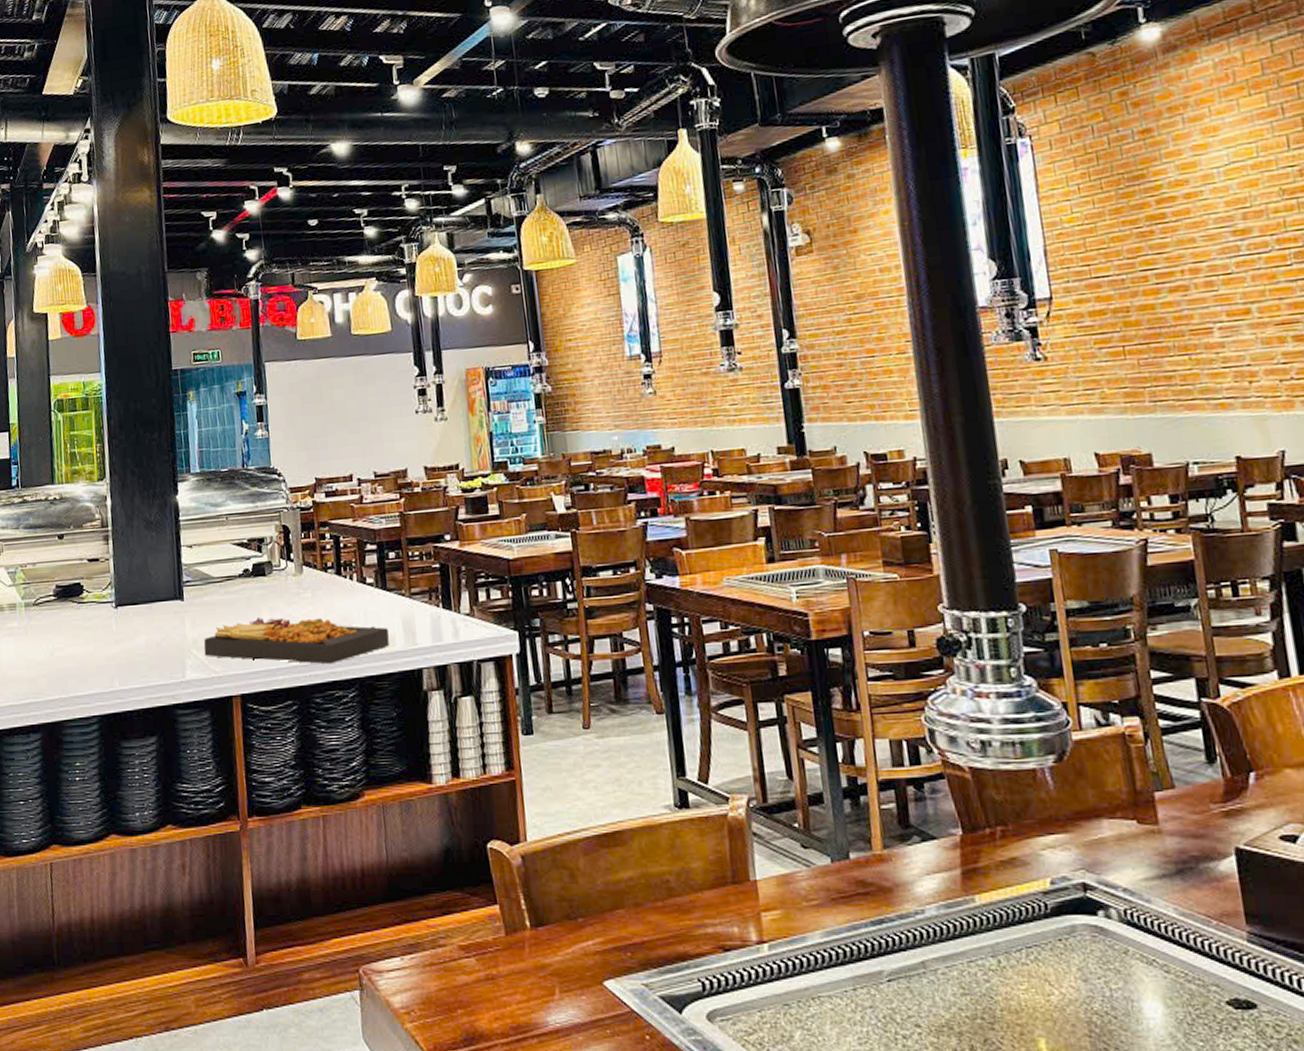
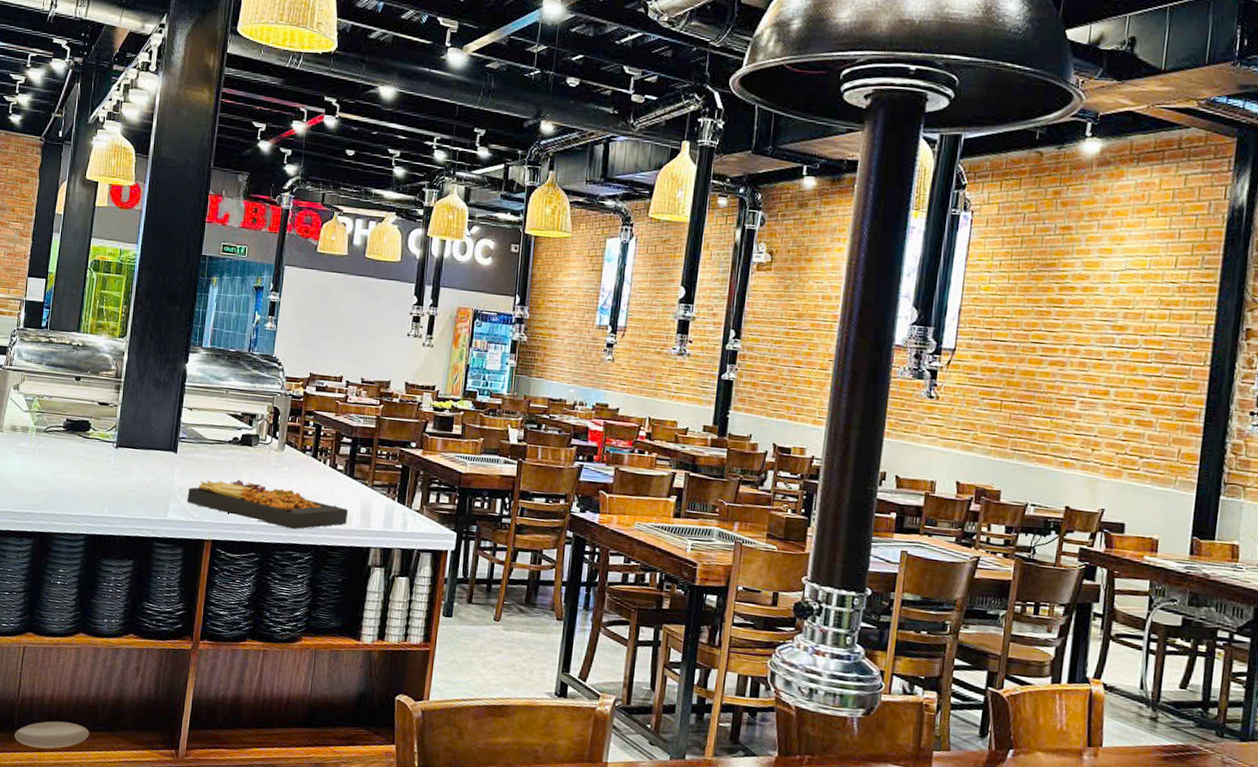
plate: none [56,946,141,985] -> present [14,721,89,749]

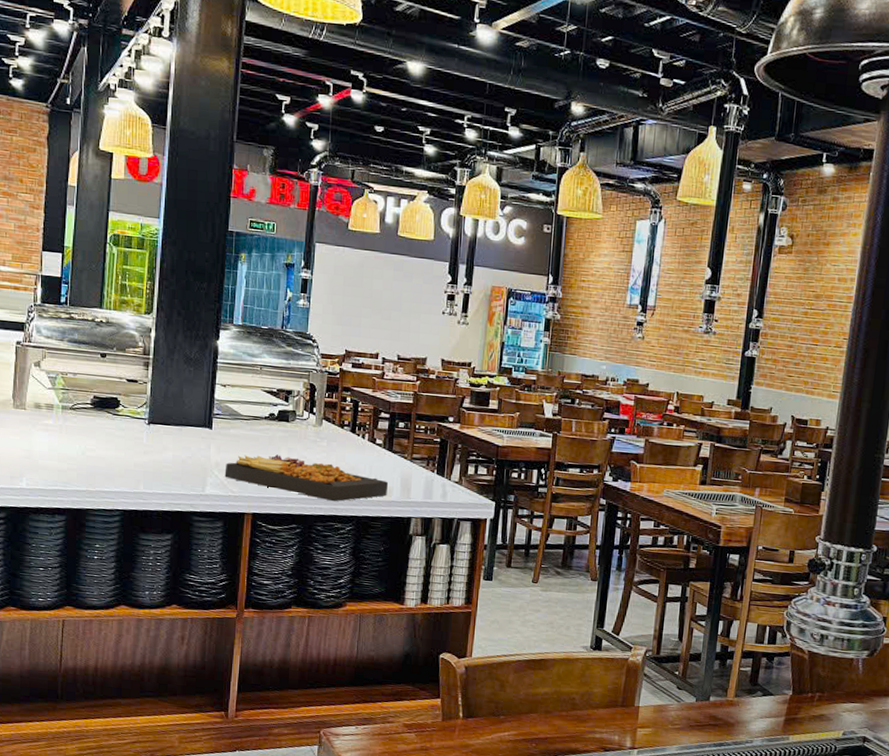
plate: present [14,721,89,749] -> none [59,689,136,716]

